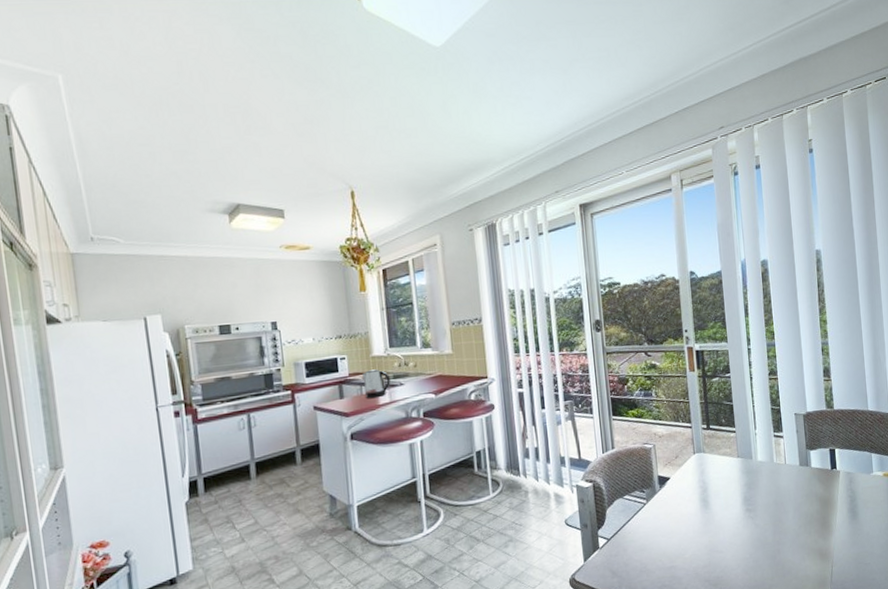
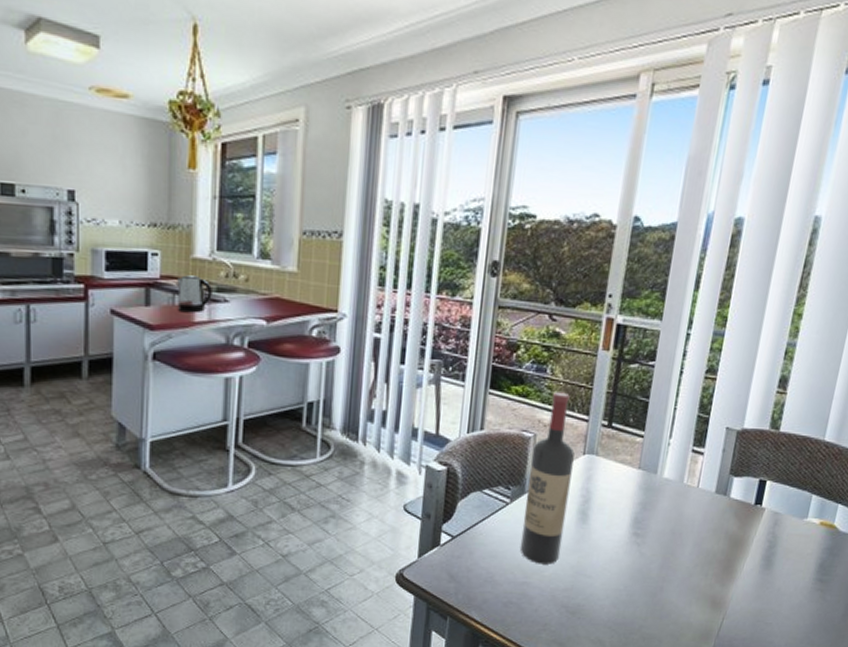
wine bottle: none [654,408,695,549] -> present [519,392,575,565]

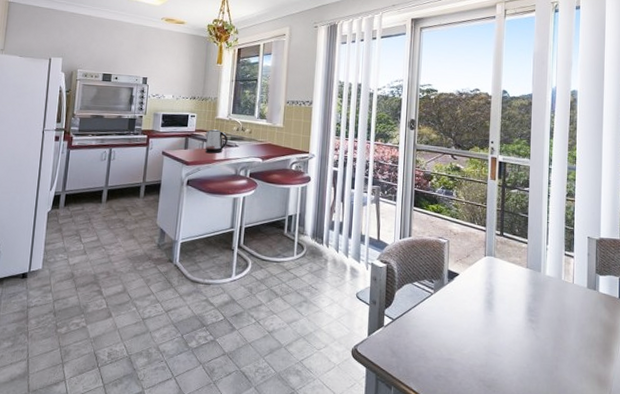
wine bottle: present [519,392,575,565] -> none [443,209,478,344]

